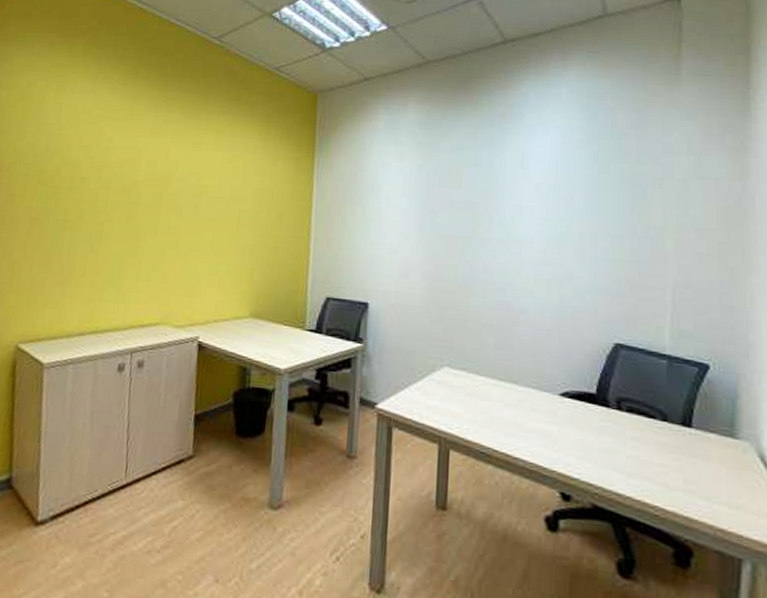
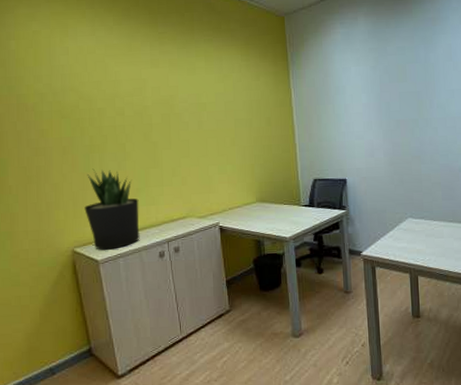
planter: none [40,248,107,352] -> present [84,168,140,250]

